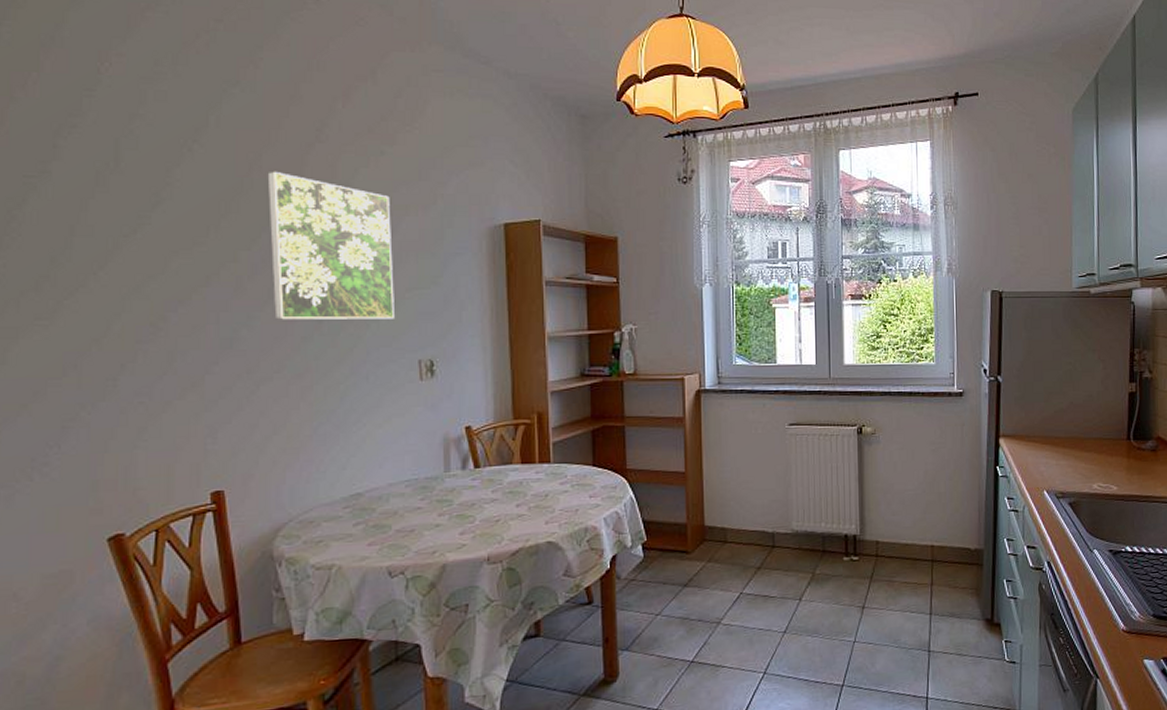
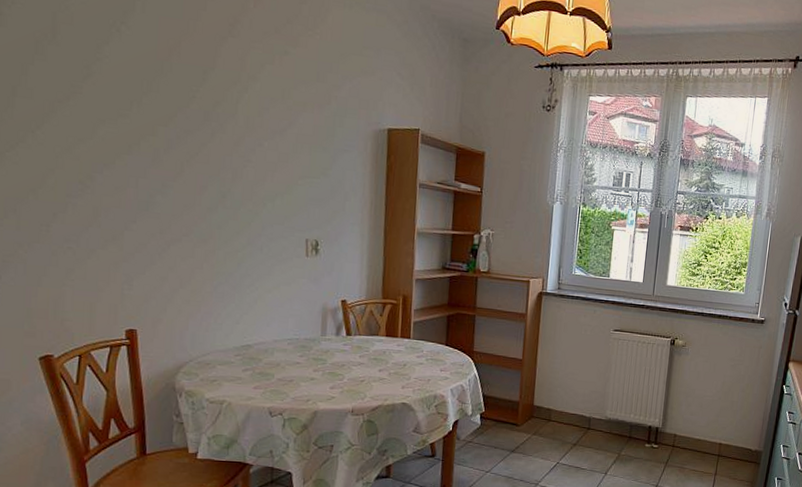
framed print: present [267,171,394,320] -> none [184,58,290,201]

